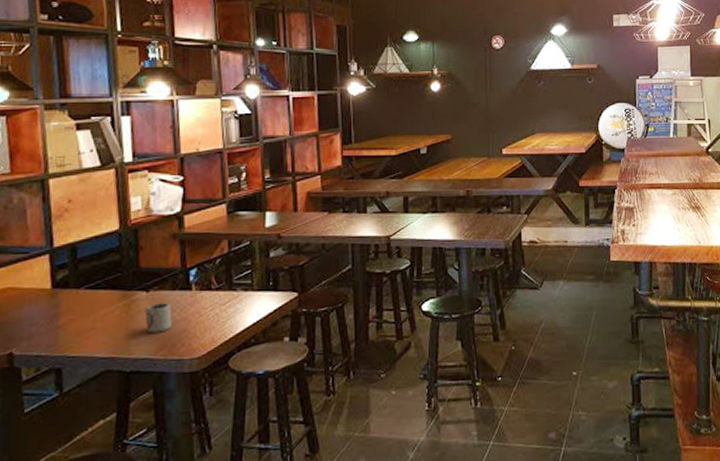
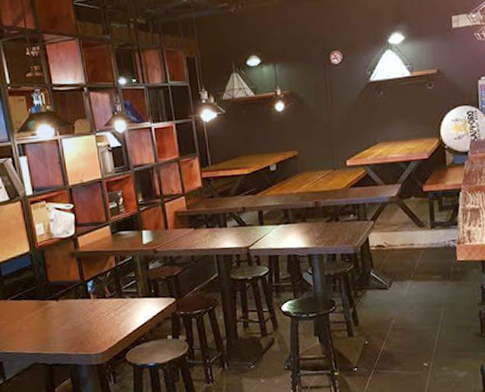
cup: present [145,303,172,333] -> none [57,309,79,334]

